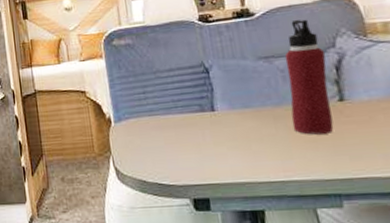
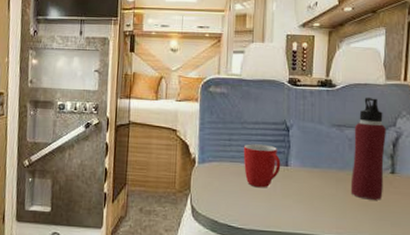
mug: none [160,91,207,139] -> present [243,144,281,188]

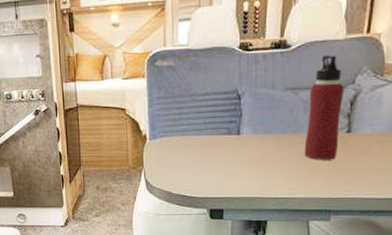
mug: present [243,144,281,188] -> none [194,115,233,158]

